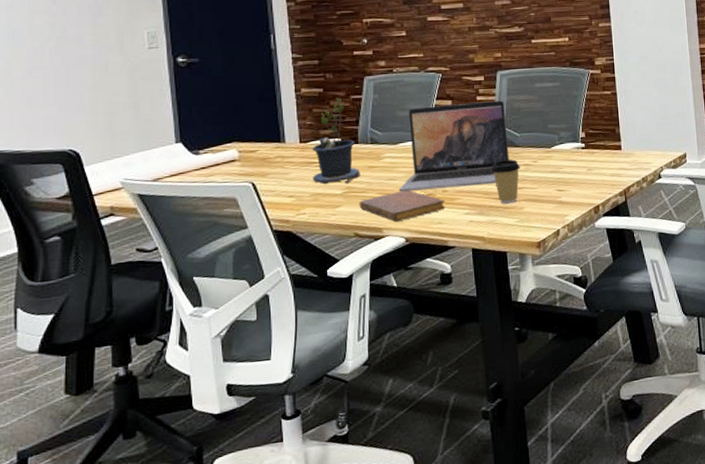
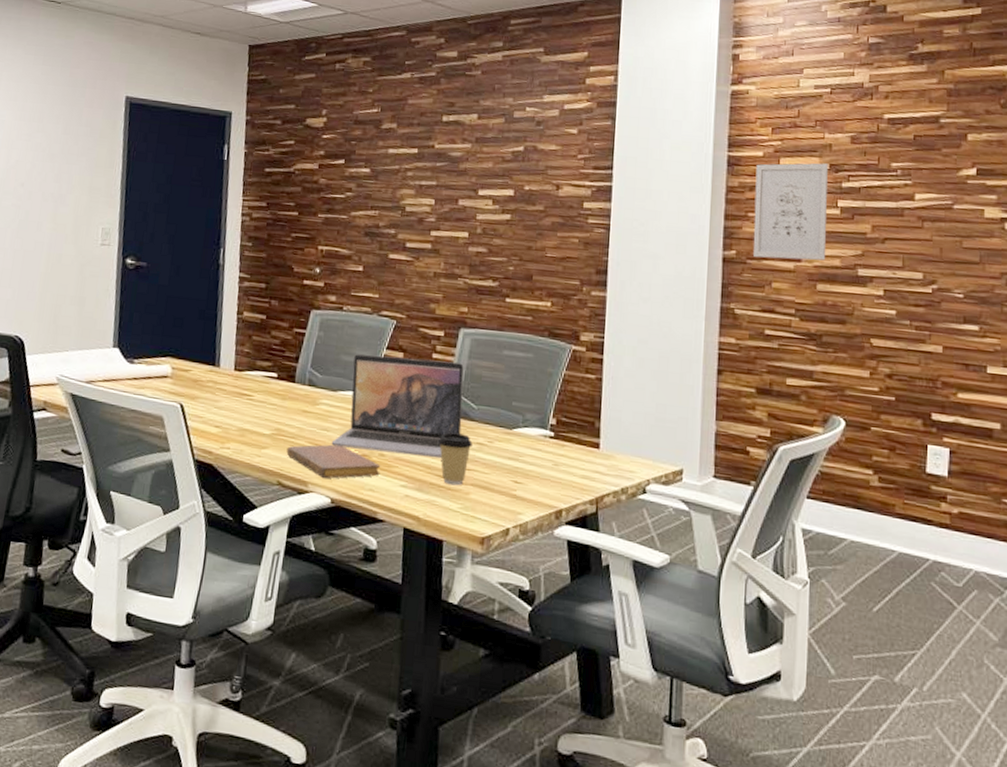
potted plant: present [312,98,361,184] -> none [242,328,293,424]

